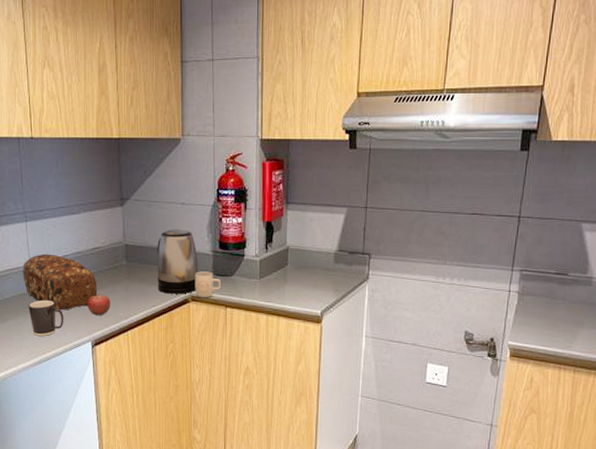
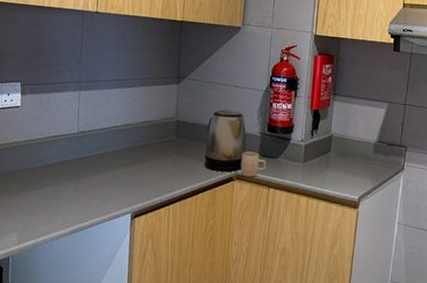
bread loaf: present [23,254,98,310] -> none [69,123,145,180]
mug: present [28,300,64,336] -> none [70,168,106,205]
fruit: present [86,293,110,315] -> none [131,166,156,188]

